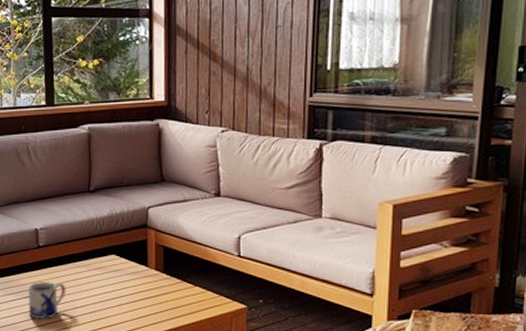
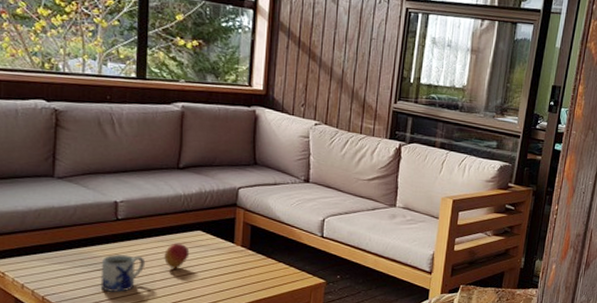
fruit: none [82,268,106,295] -> present [164,243,190,269]

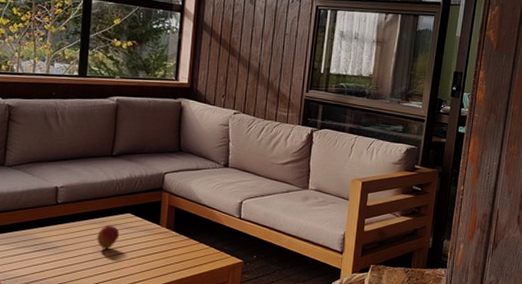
mug: present [100,255,146,292] -> none [40,236,81,271]

